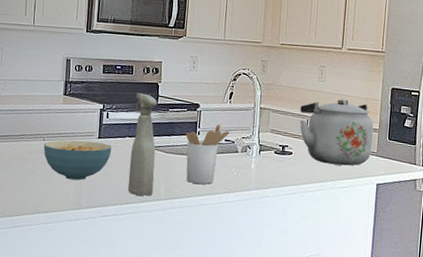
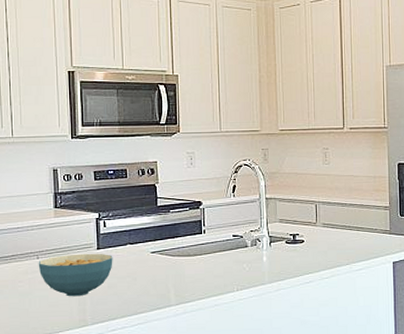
spray bottle: present [127,93,158,196] -> none [133,196,163,304]
utensil holder: present [185,125,230,184] -> none [190,220,237,284]
kettle: present [299,99,374,166] -> none [307,180,385,248]

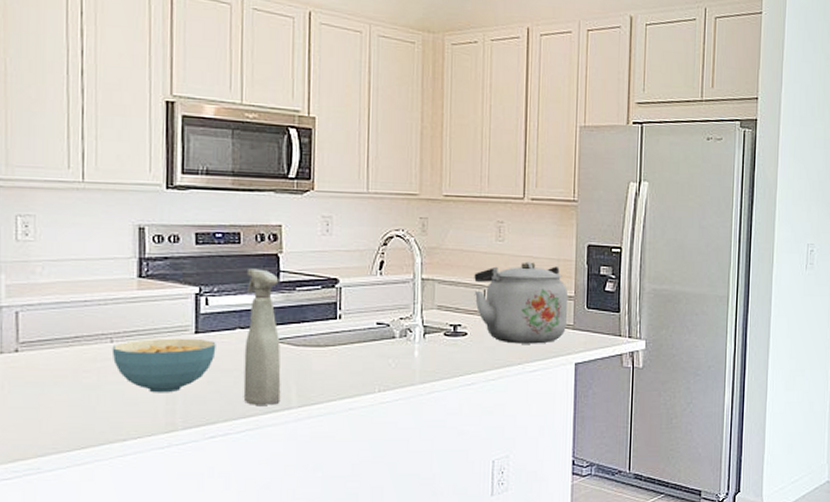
spray bottle: none [133,196,163,304] -> present [243,268,281,405]
kettle: none [307,180,385,248] -> present [474,261,569,344]

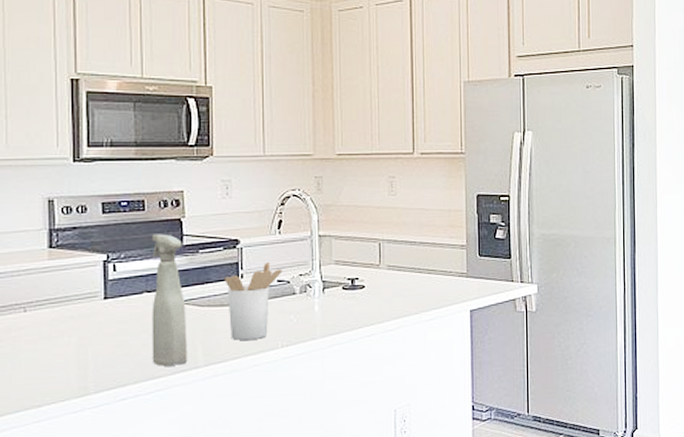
cereal bowl: present [111,338,216,393] -> none [25,304,125,359]
utensil holder: none [321,304,383,382] -> present [224,262,283,340]
kettle: present [474,261,569,344] -> none [369,214,461,294]

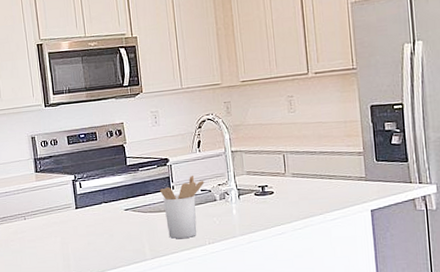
spray bottle: present [151,234,188,366] -> none [104,157,139,259]

